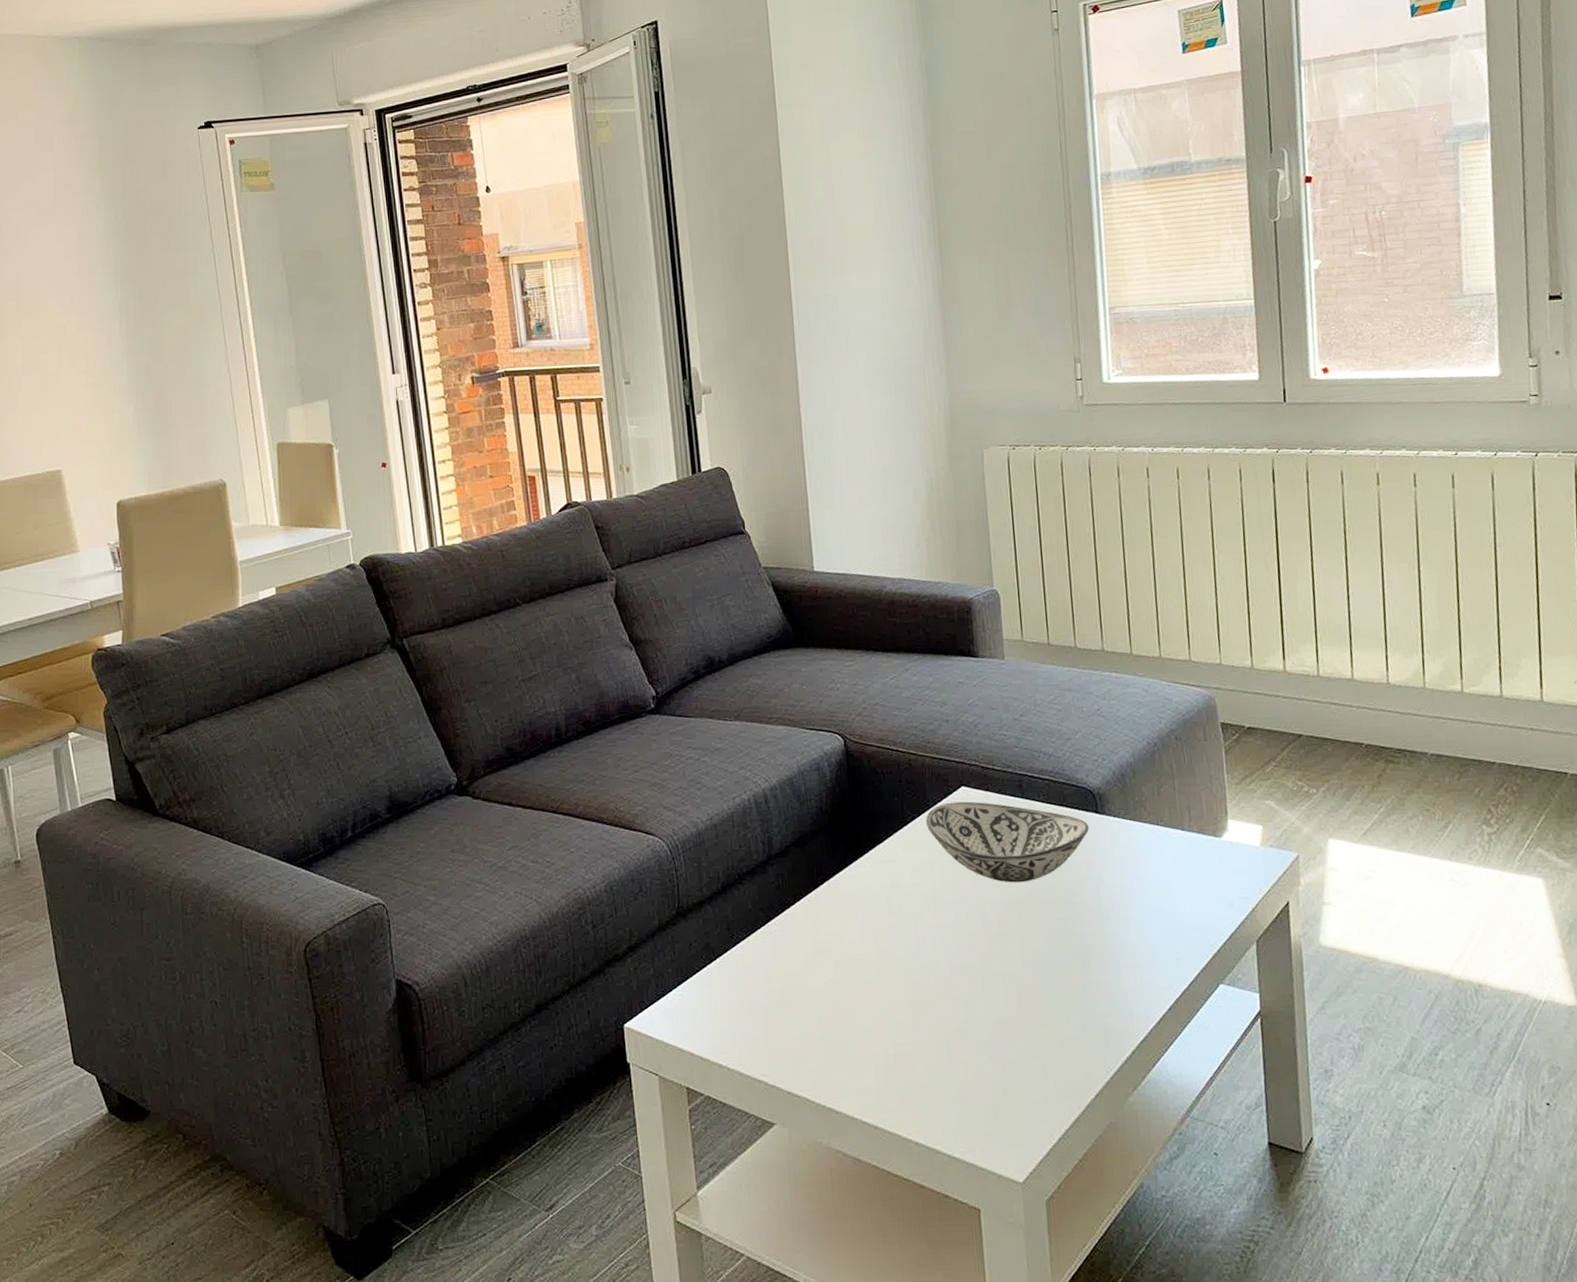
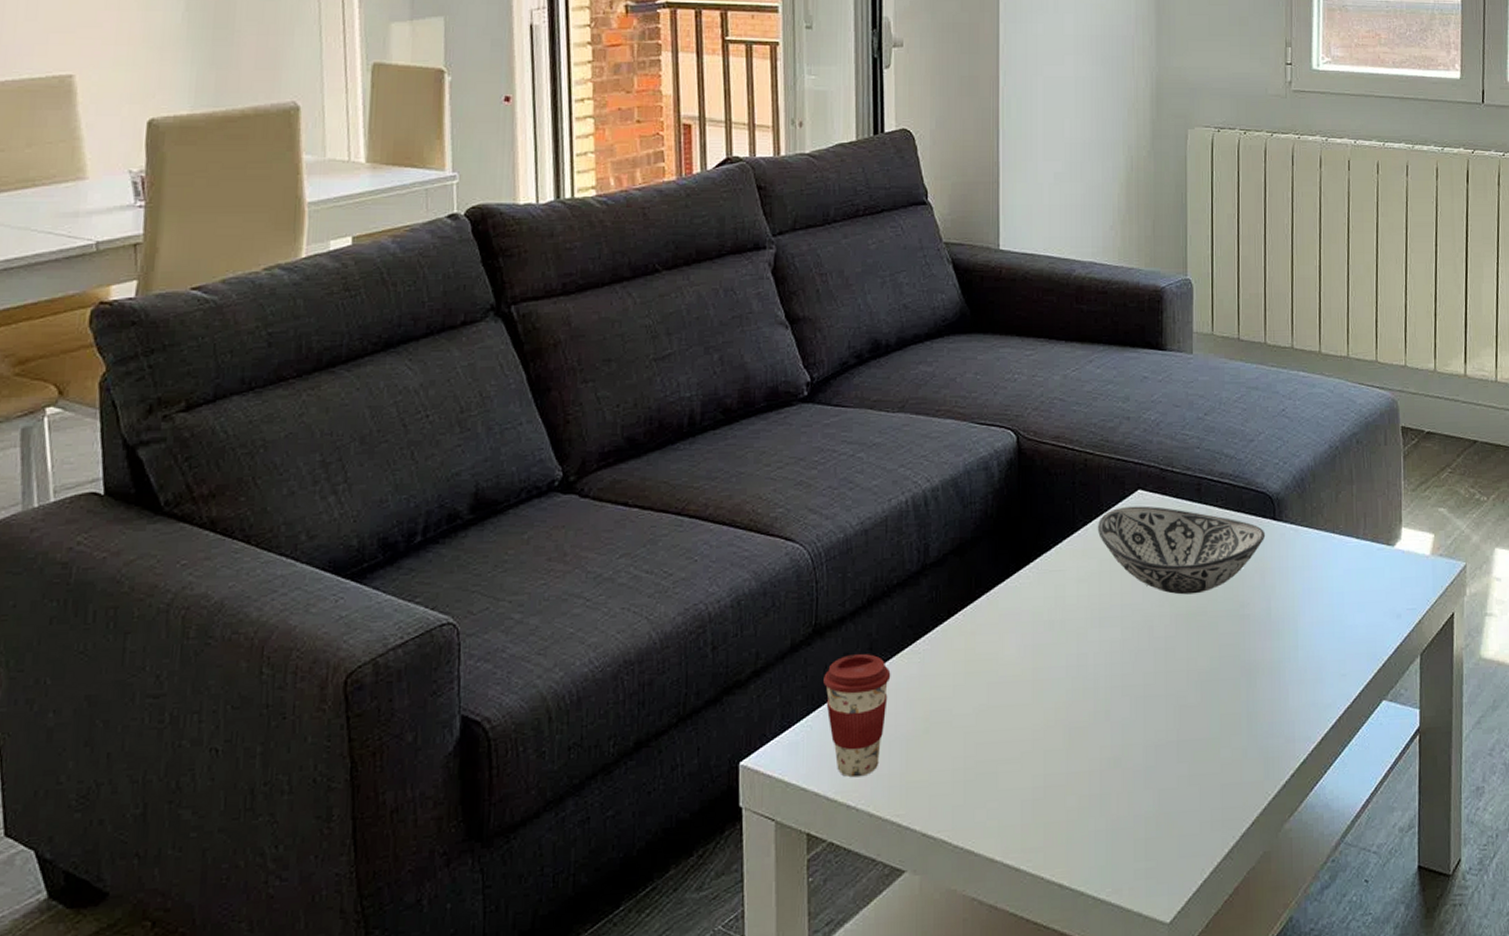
coffee cup: none [689,933,748,1041] -> present [823,654,891,778]

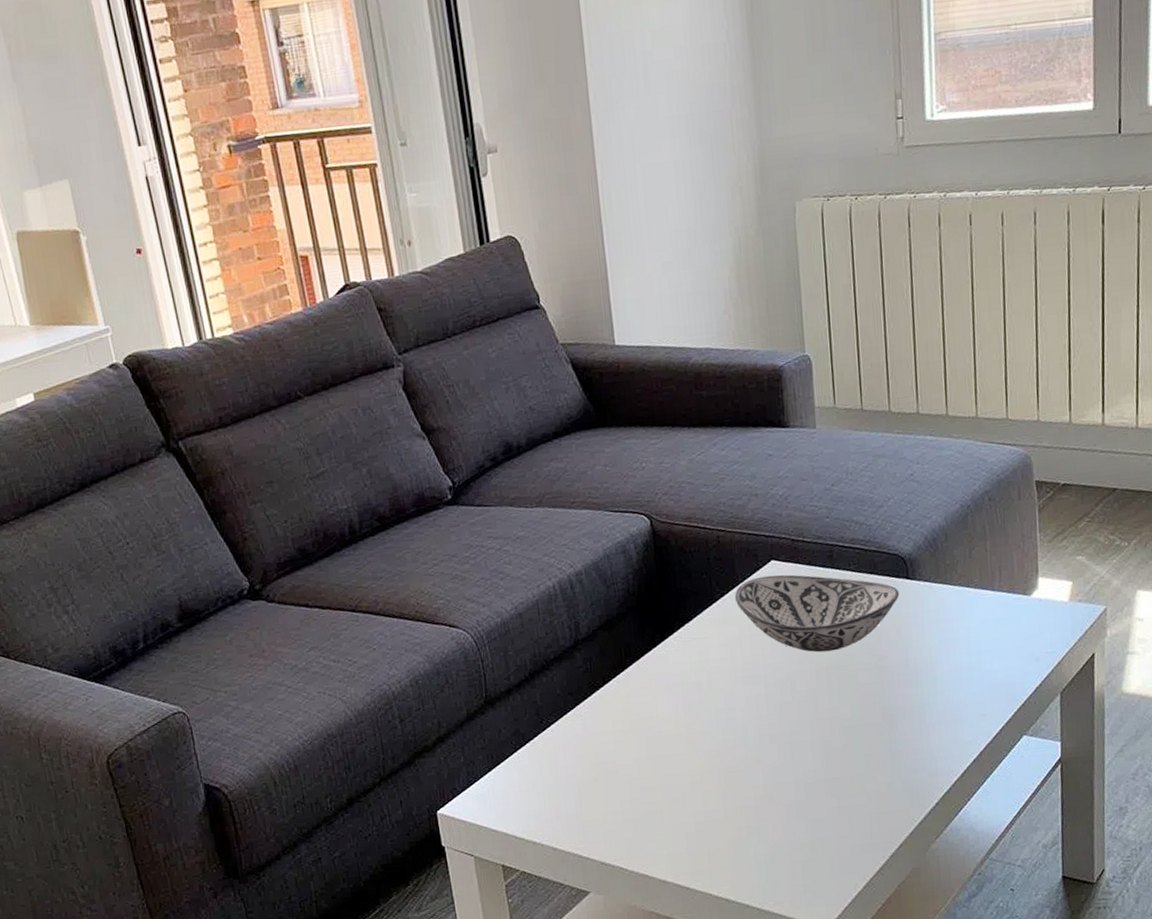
coffee cup: present [823,654,891,778] -> none [499,718,558,820]

